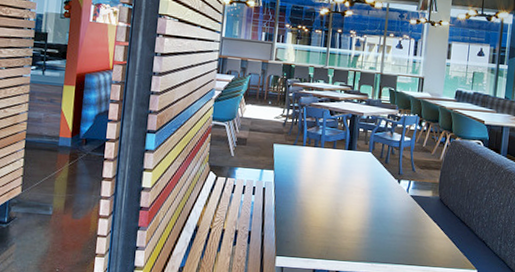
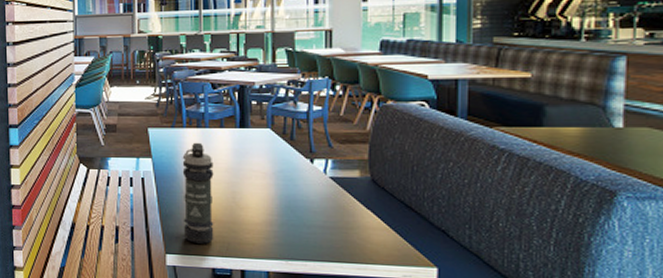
smoke grenade: none [293,159,324,248] -> present [182,142,214,244]

